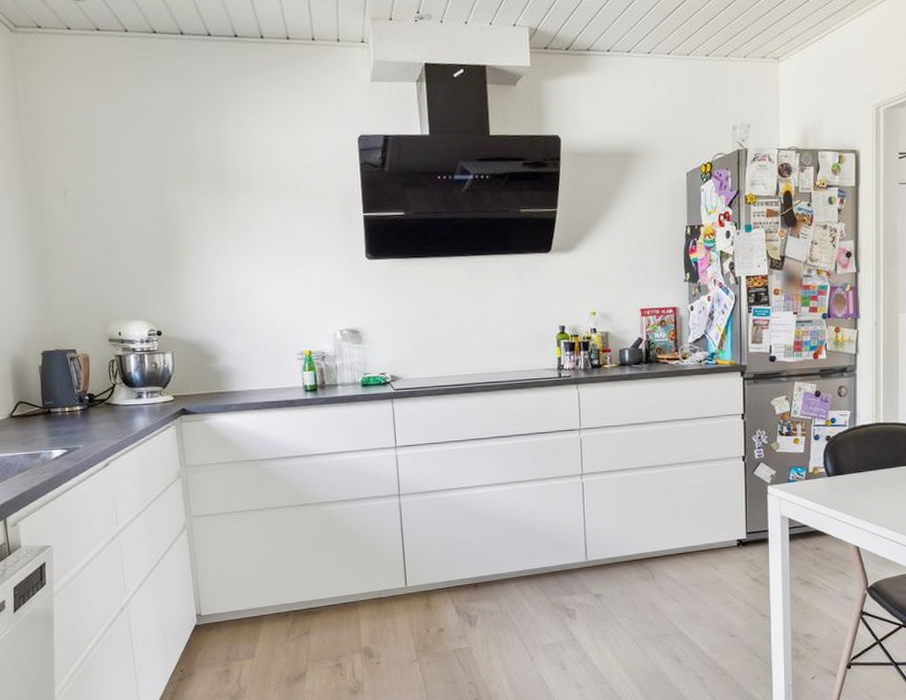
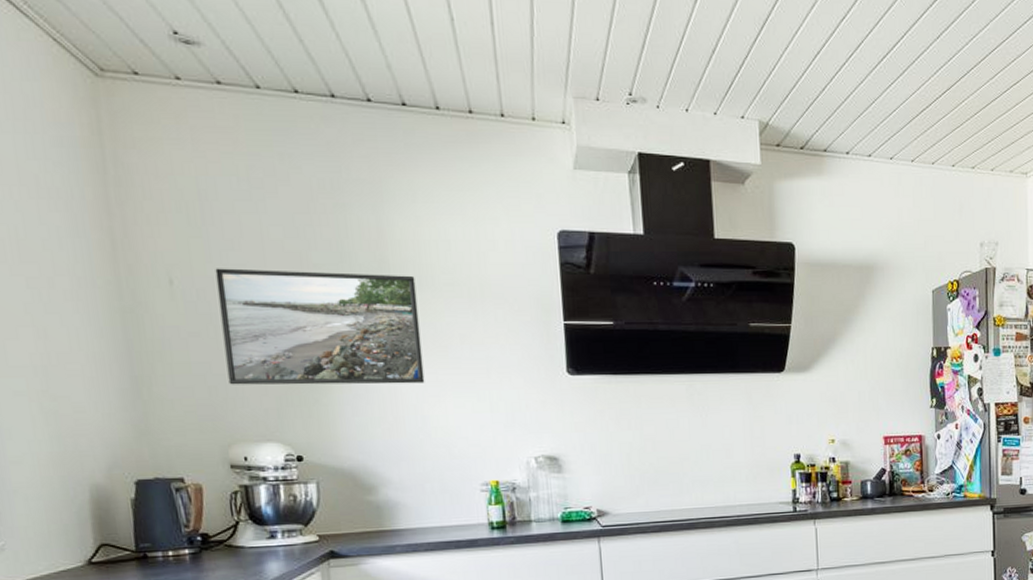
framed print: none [96,179,253,274] -> present [215,268,425,385]

